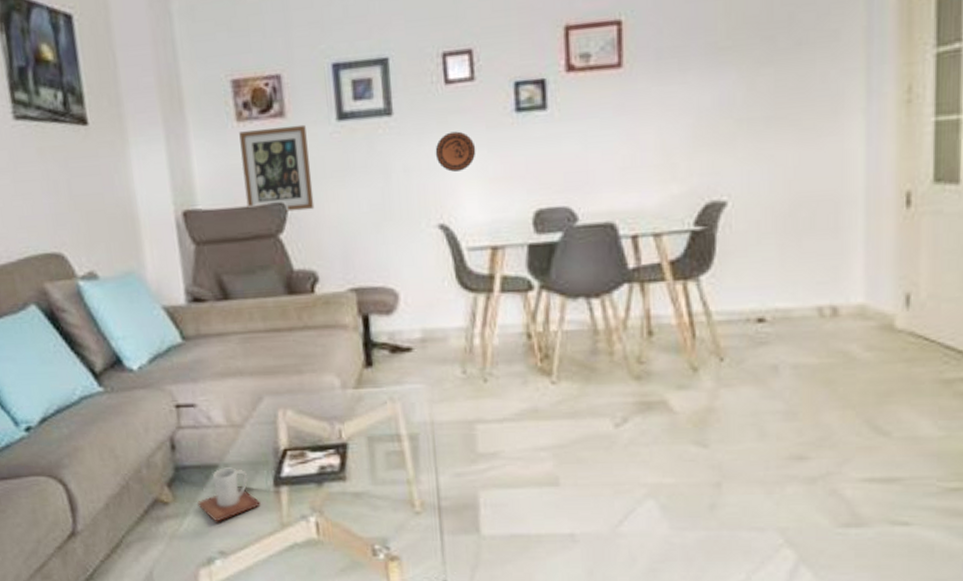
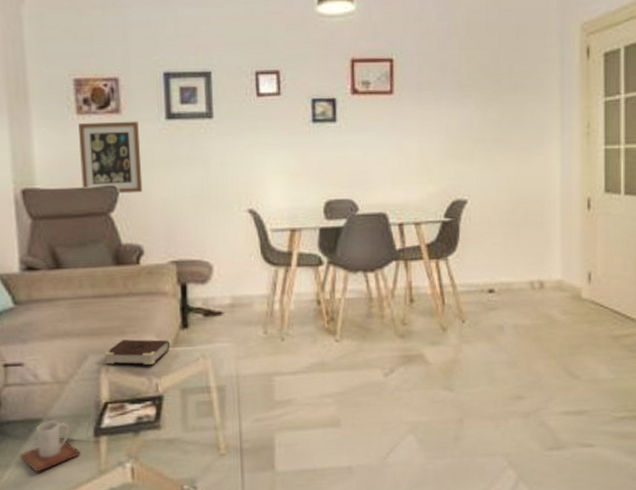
book: none [280,379,354,408] -> present [104,339,171,365]
decorative plate: present [435,131,476,172] -> none [247,135,280,167]

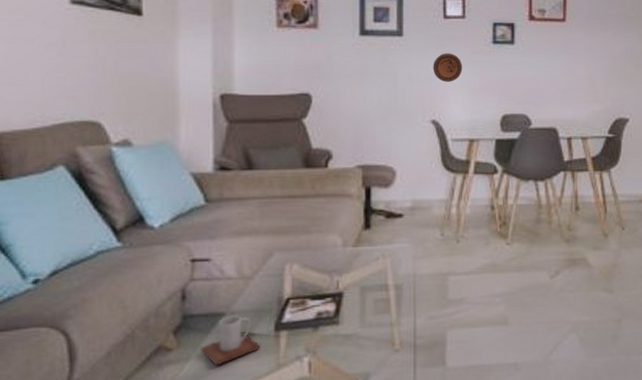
wall art: present [78,121,143,194] -> none [278,35,335,102]
book: present [104,339,171,365] -> none [289,238,353,263]
decorative plate: none [247,135,280,167] -> present [433,53,463,82]

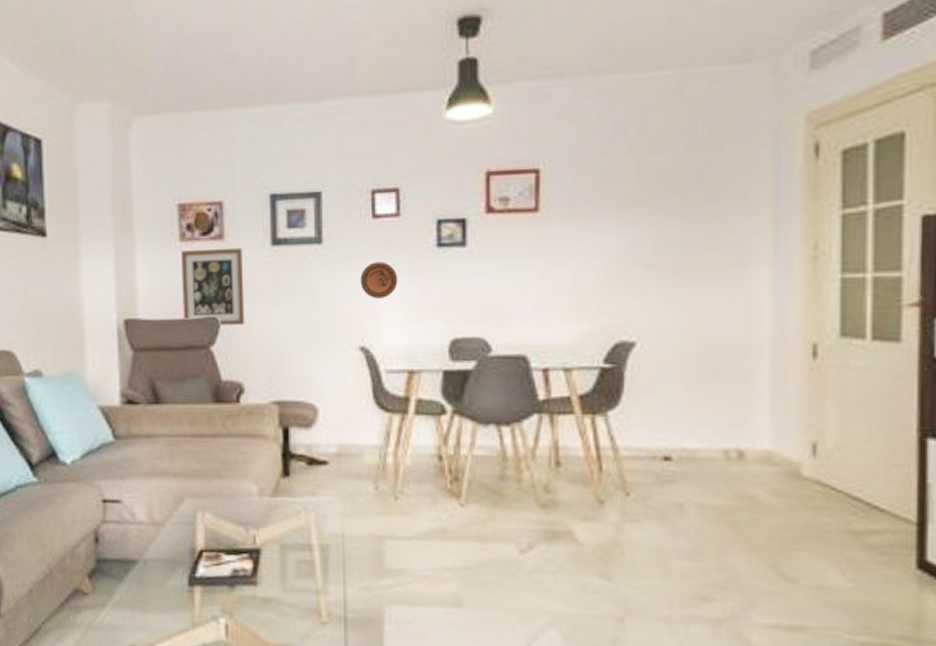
mug: present [201,315,260,366] -> none [115,563,174,616]
wall art: none [278,35,335,102] -> present [181,247,245,326]

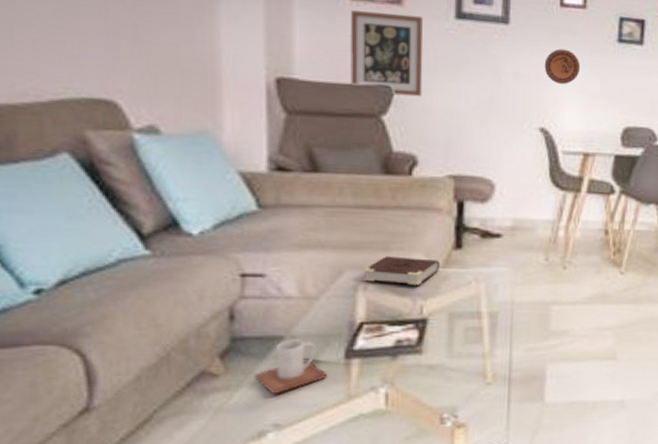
mug: none [115,563,174,616] -> present [254,339,327,395]
book: none [201,484,270,514] -> present [363,256,441,285]

